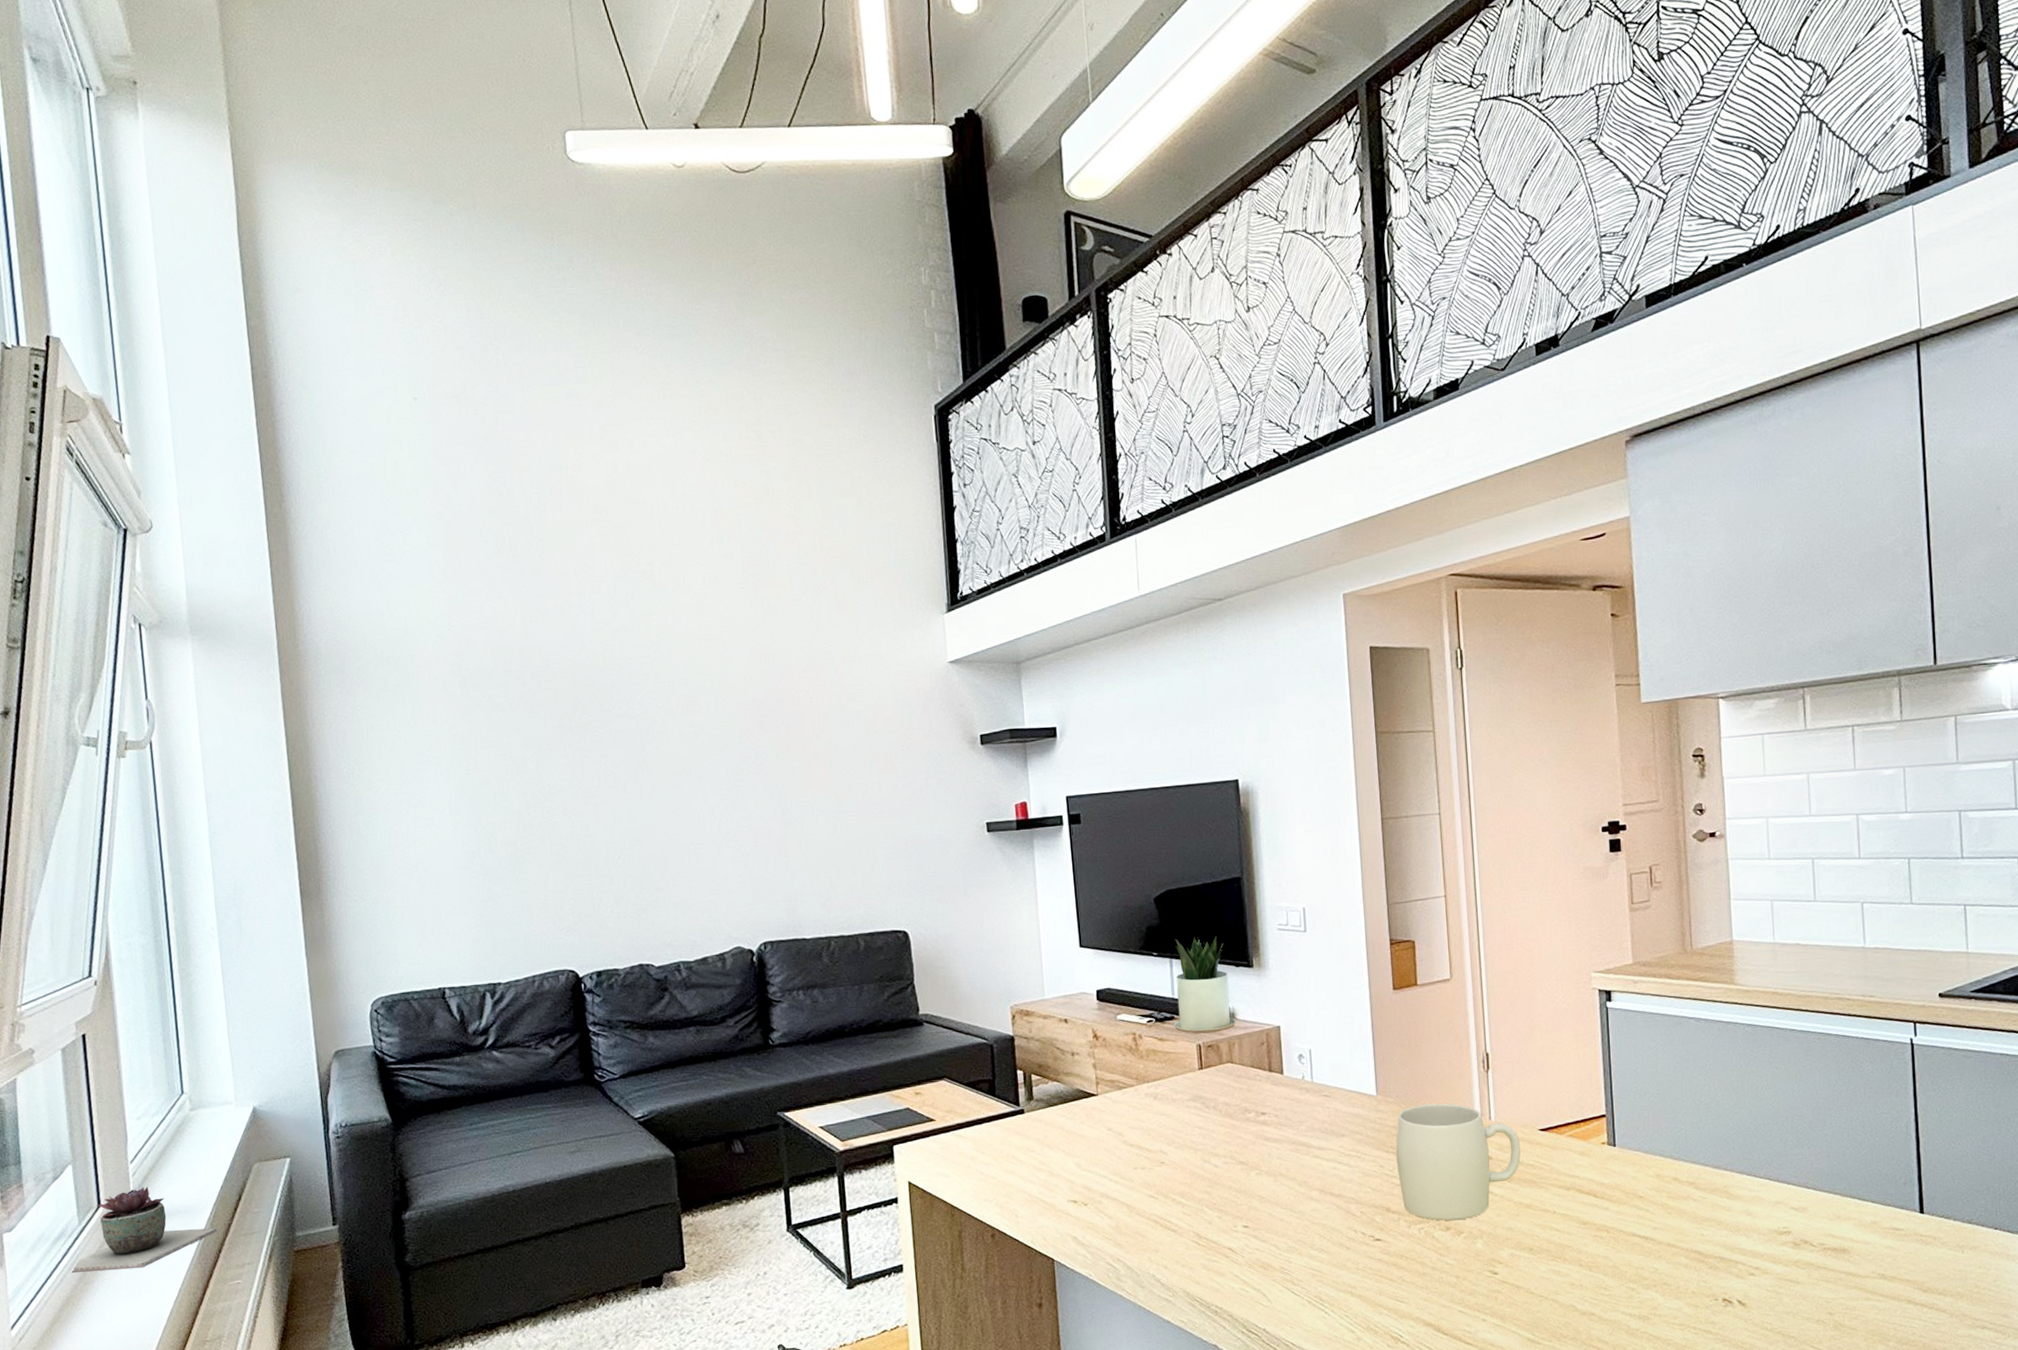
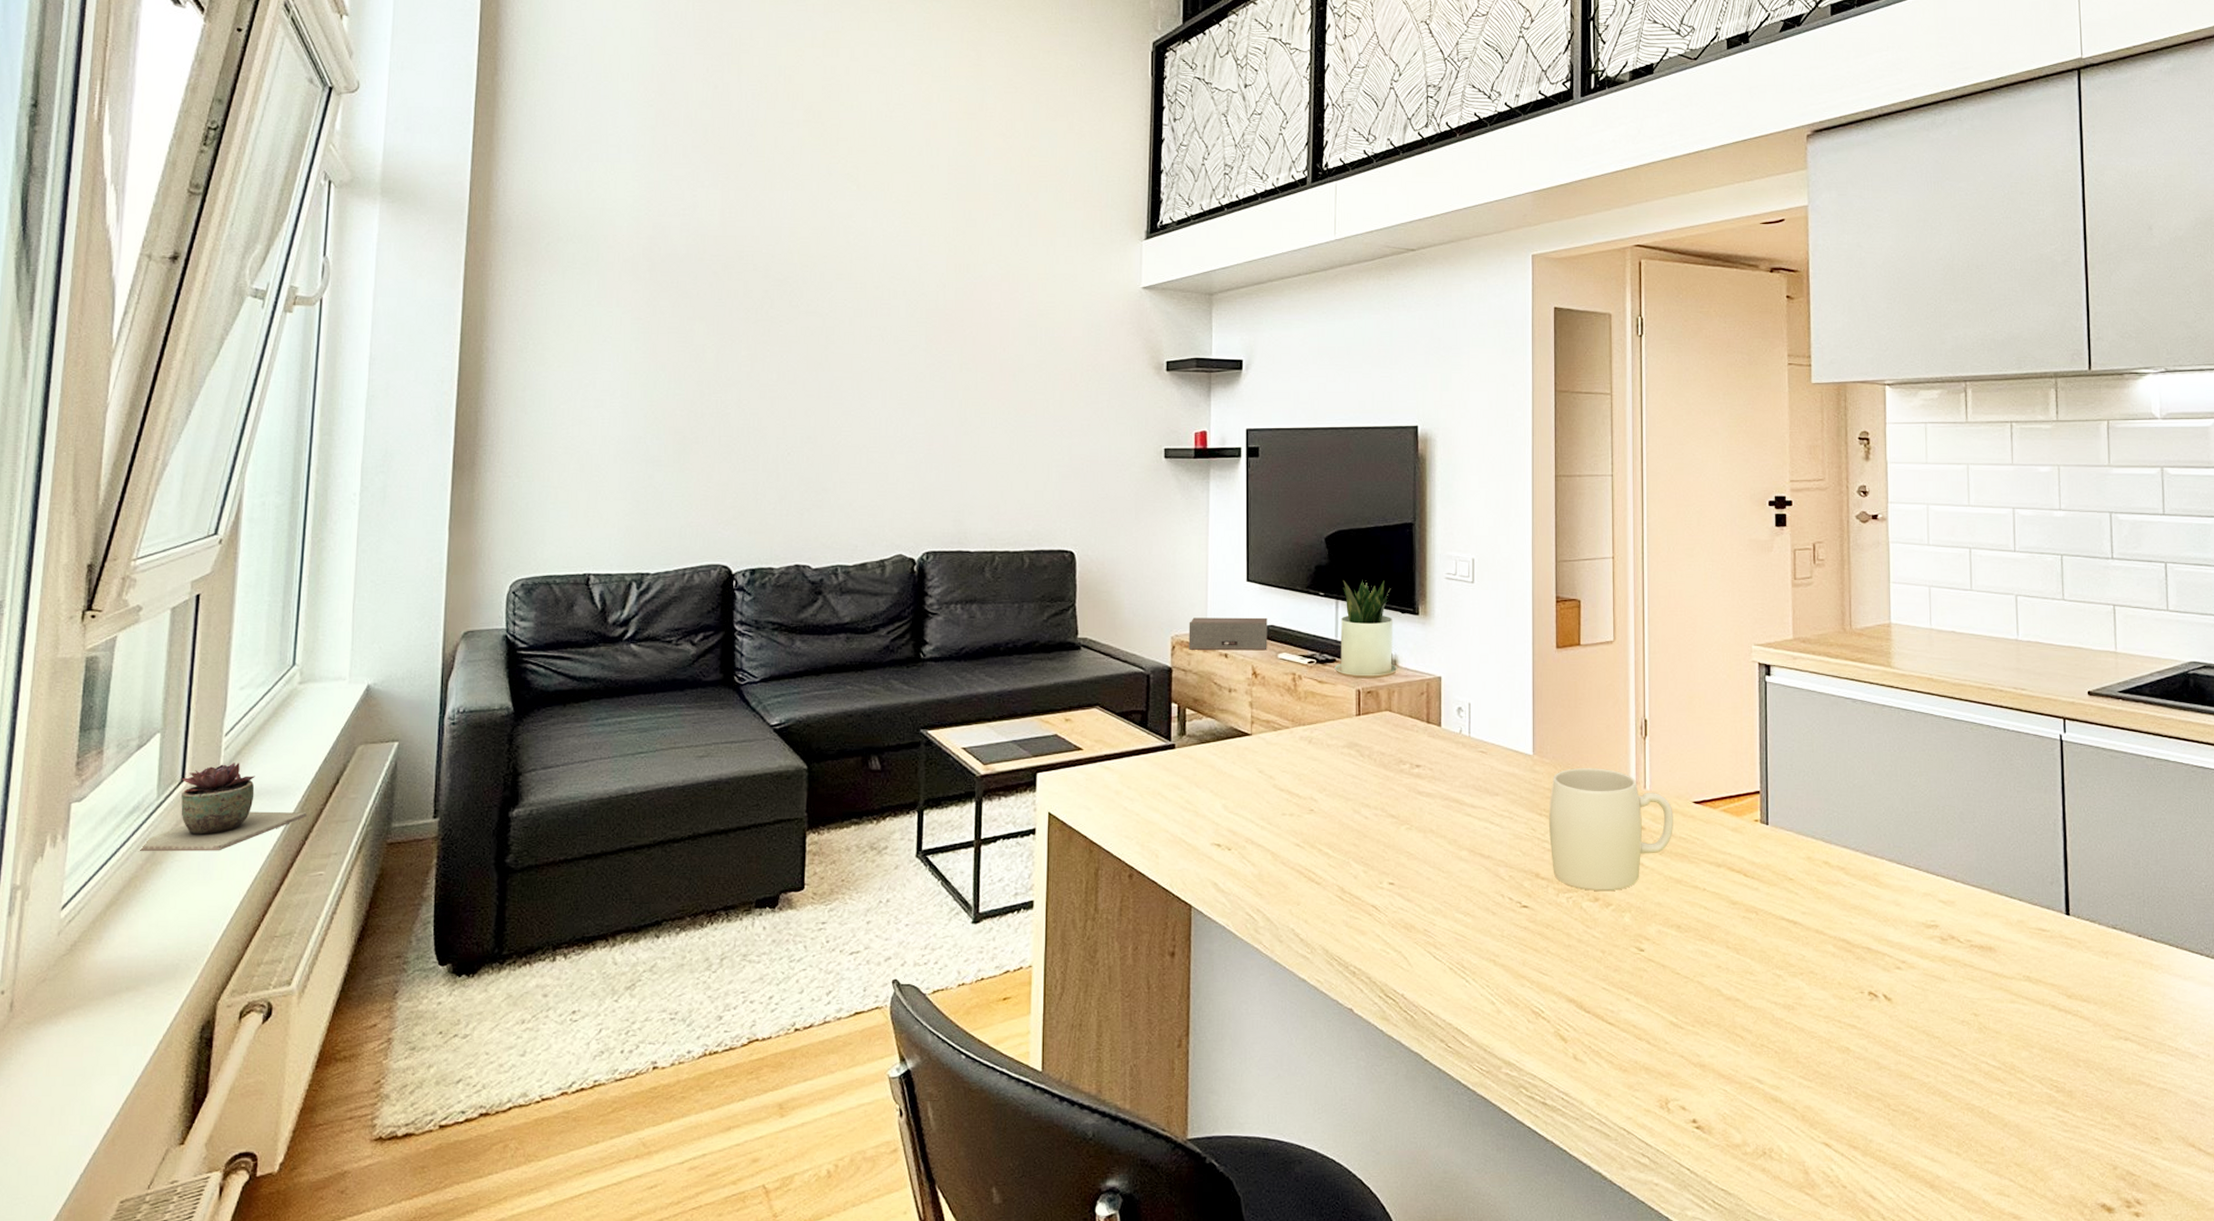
speaker: none [1026,981,1106,1018] -> present [1188,617,1267,651]

